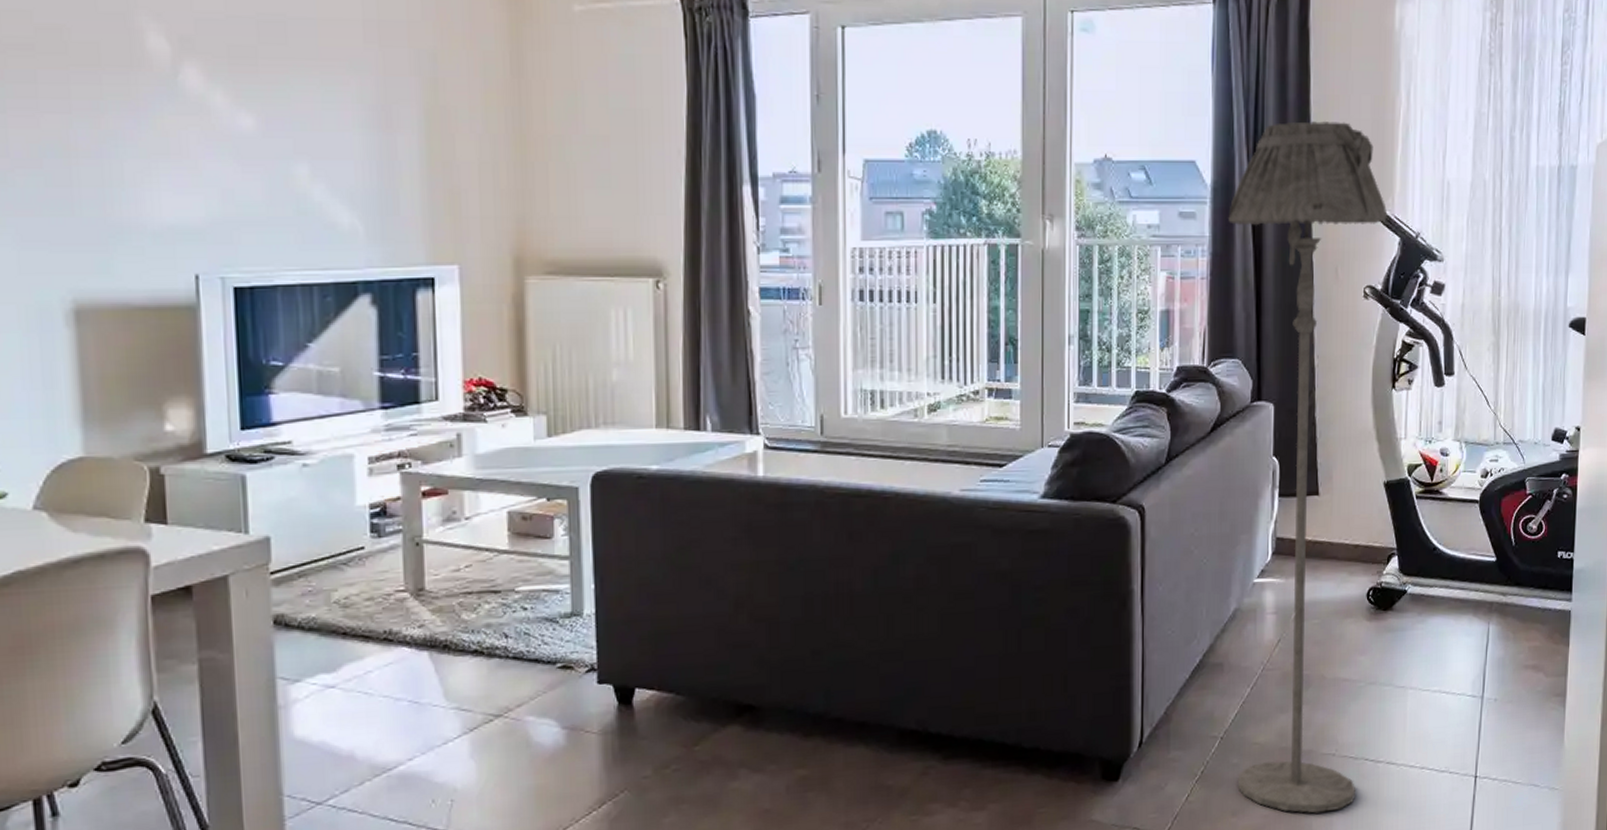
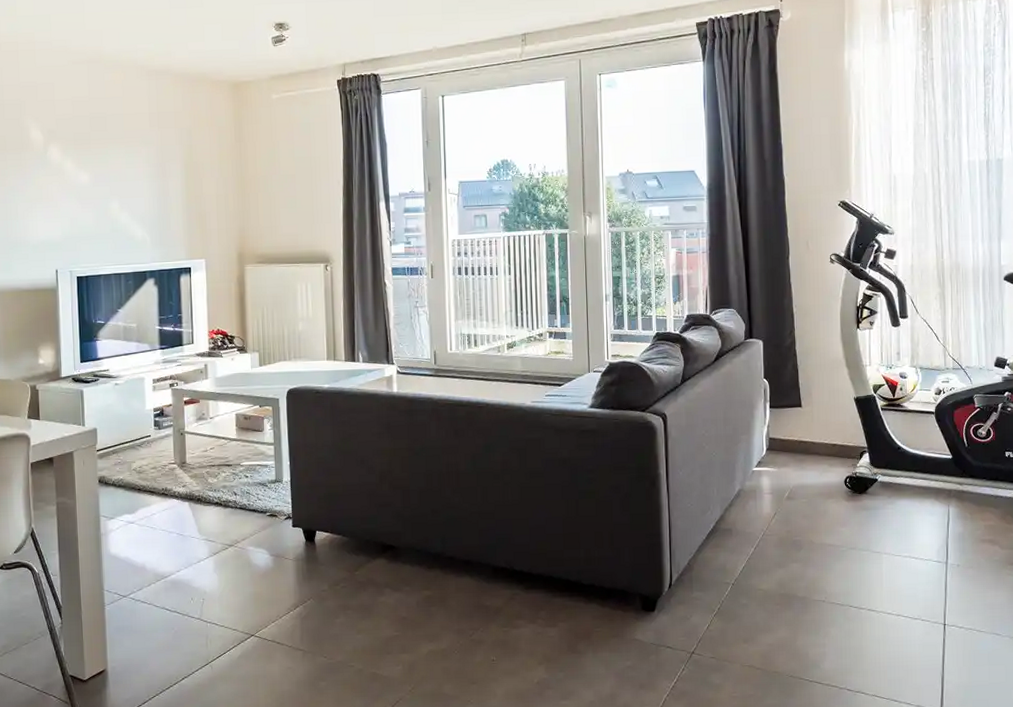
floor lamp: present [1228,121,1388,814] -> none [721,137,846,645]

